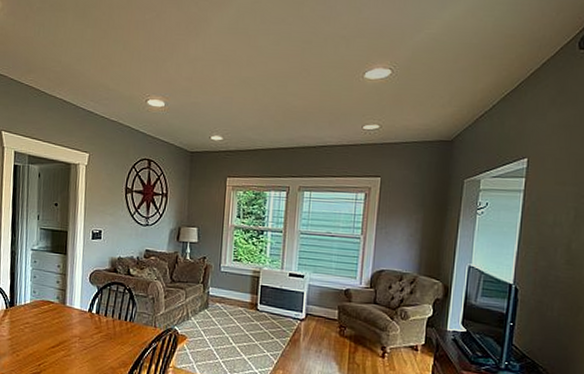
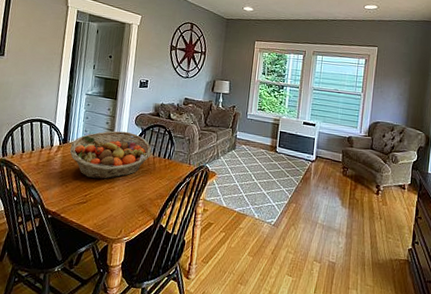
fruit basket: none [18,290,111,347] -> present [69,131,152,180]

